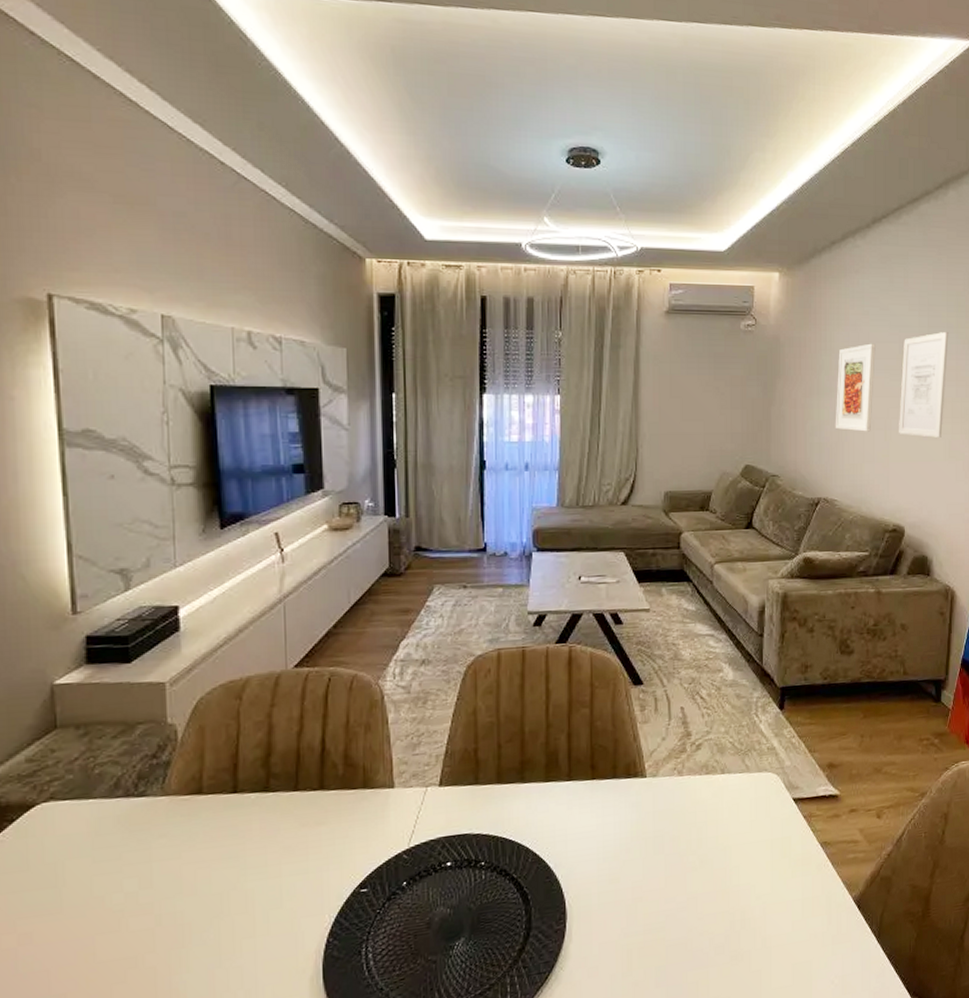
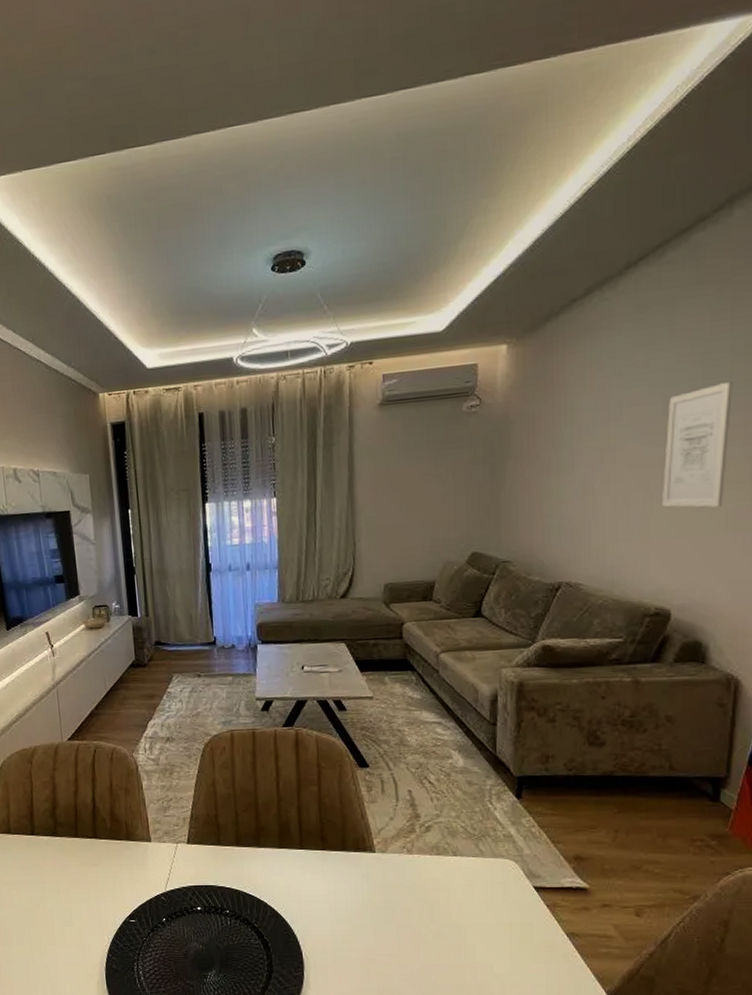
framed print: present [835,343,876,432] -> none [578,407,631,508]

